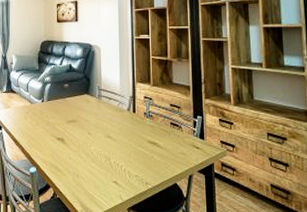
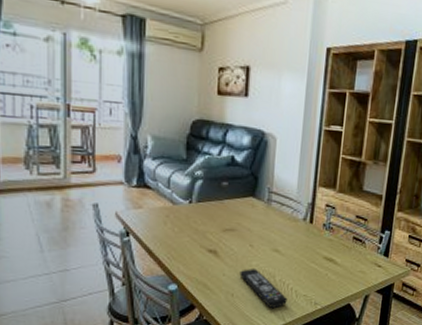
remote control: none [82,153,122,187] -> present [239,269,288,308]

